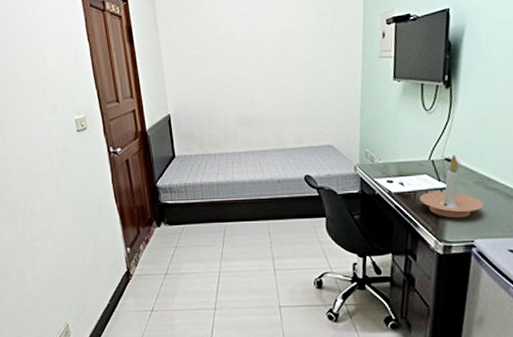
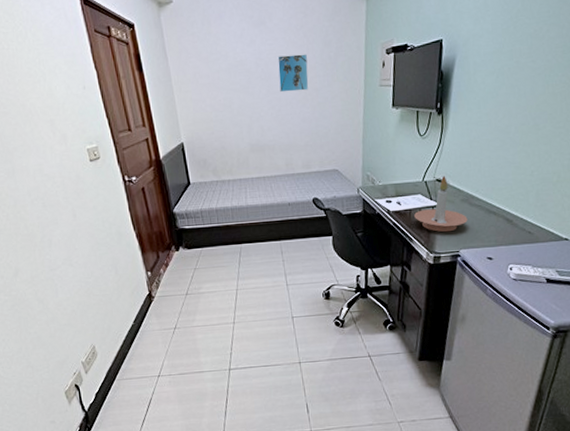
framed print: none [270,25,302,64] -> present [277,54,309,93]

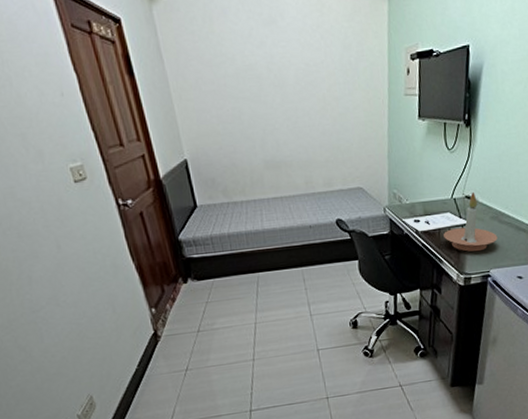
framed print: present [277,54,309,93] -> none [292,58,328,102]

